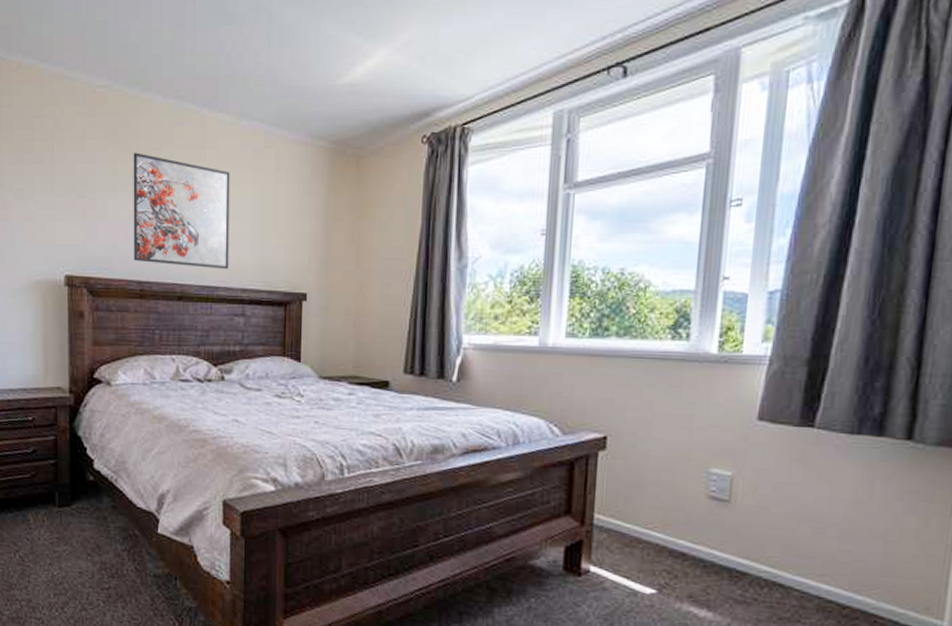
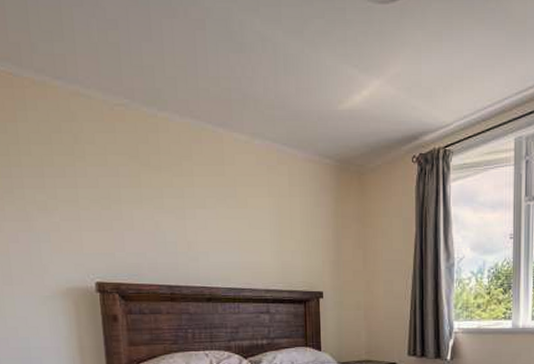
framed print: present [133,152,230,270] -> none [155,167,252,273]

